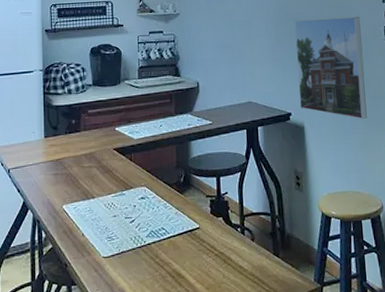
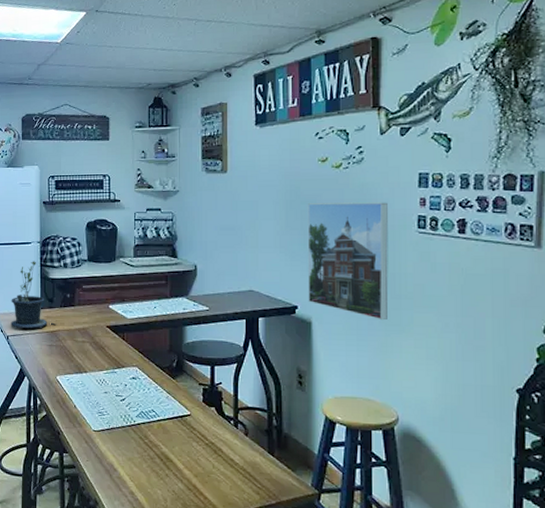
potted plant: none [12,89,62,162] -> present [11,261,57,329]

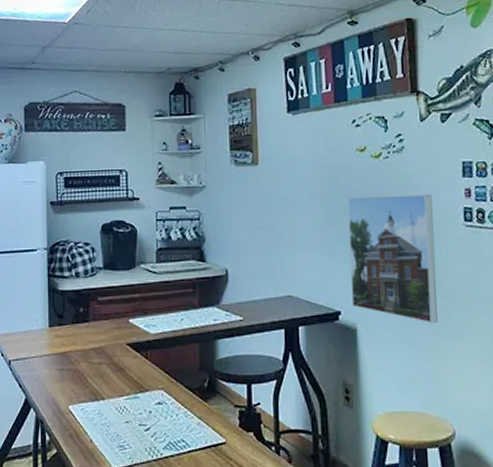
potted plant: present [11,261,57,329] -> none [13,271,68,352]

